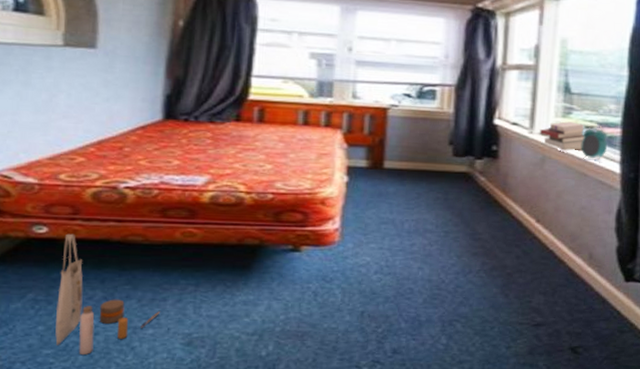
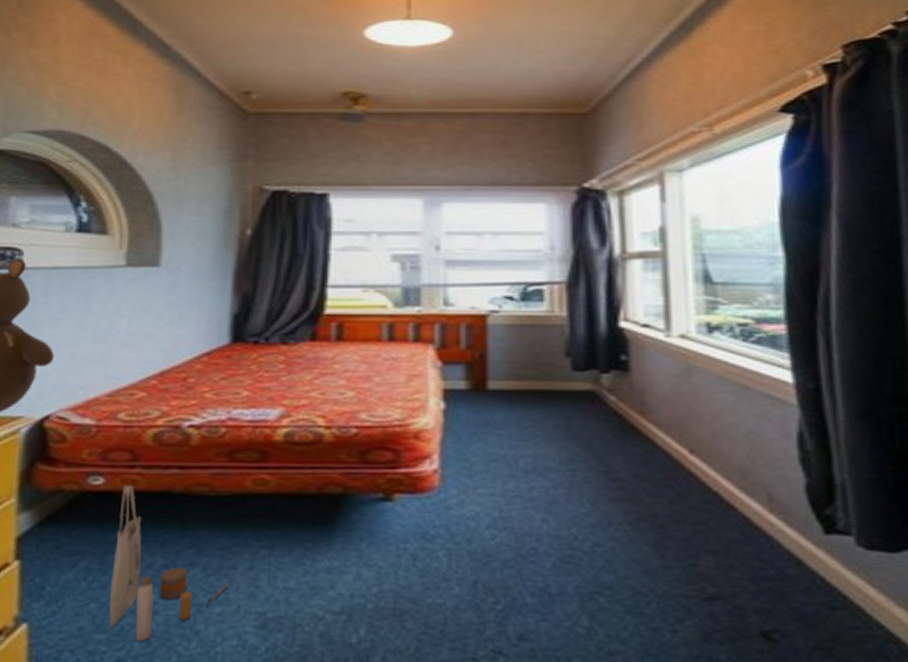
books: present [539,121,585,151] -> none [678,319,739,357]
alarm clock: present [581,125,607,162] -> none [735,322,771,369]

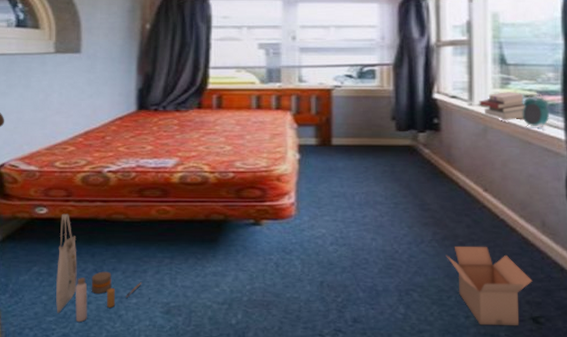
cardboard box: none [642,529,761,645] -> present [446,246,533,326]
books: none [678,319,739,357] -> present [479,92,525,120]
alarm clock: none [735,322,771,369] -> present [522,94,549,130]

